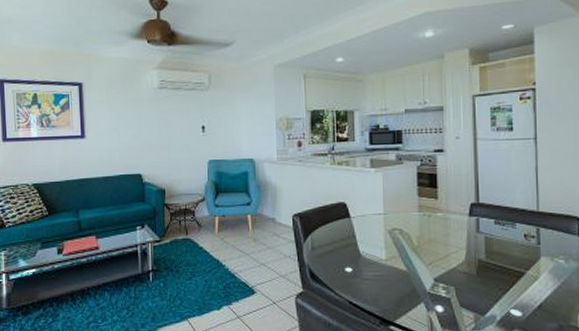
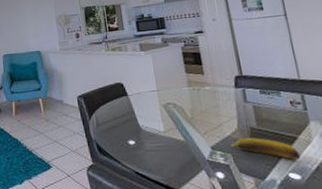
banana: none [455,271,525,296] -> present [230,138,301,160]

